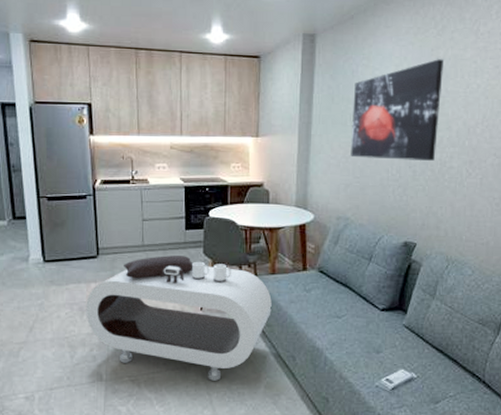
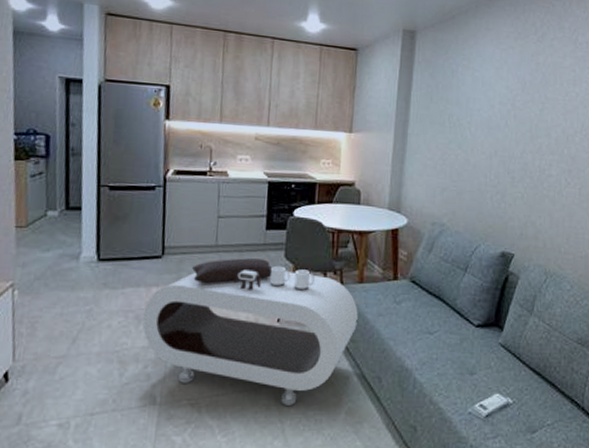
wall art: present [350,59,444,162] -> none [448,65,544,168]

